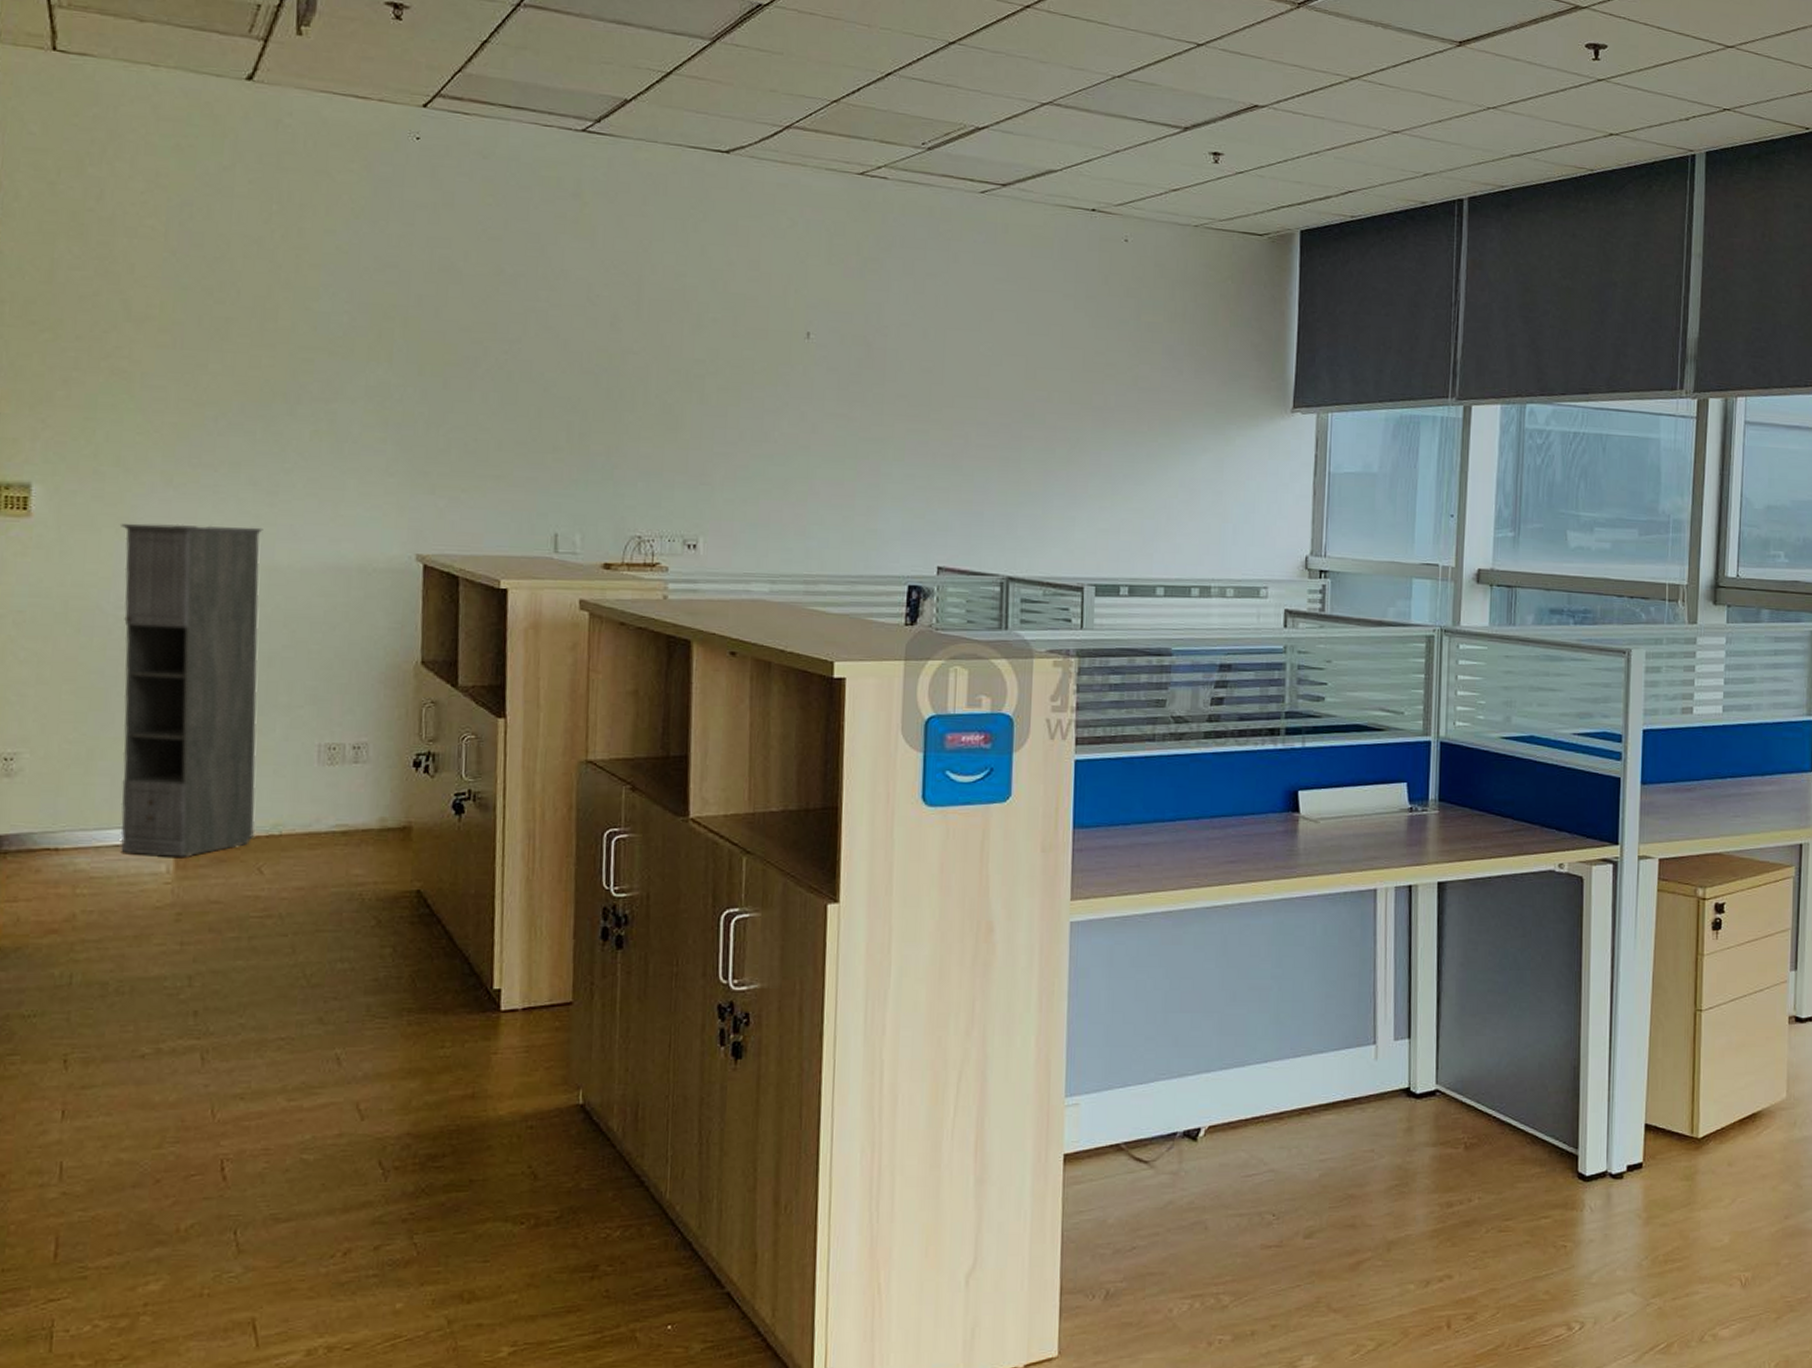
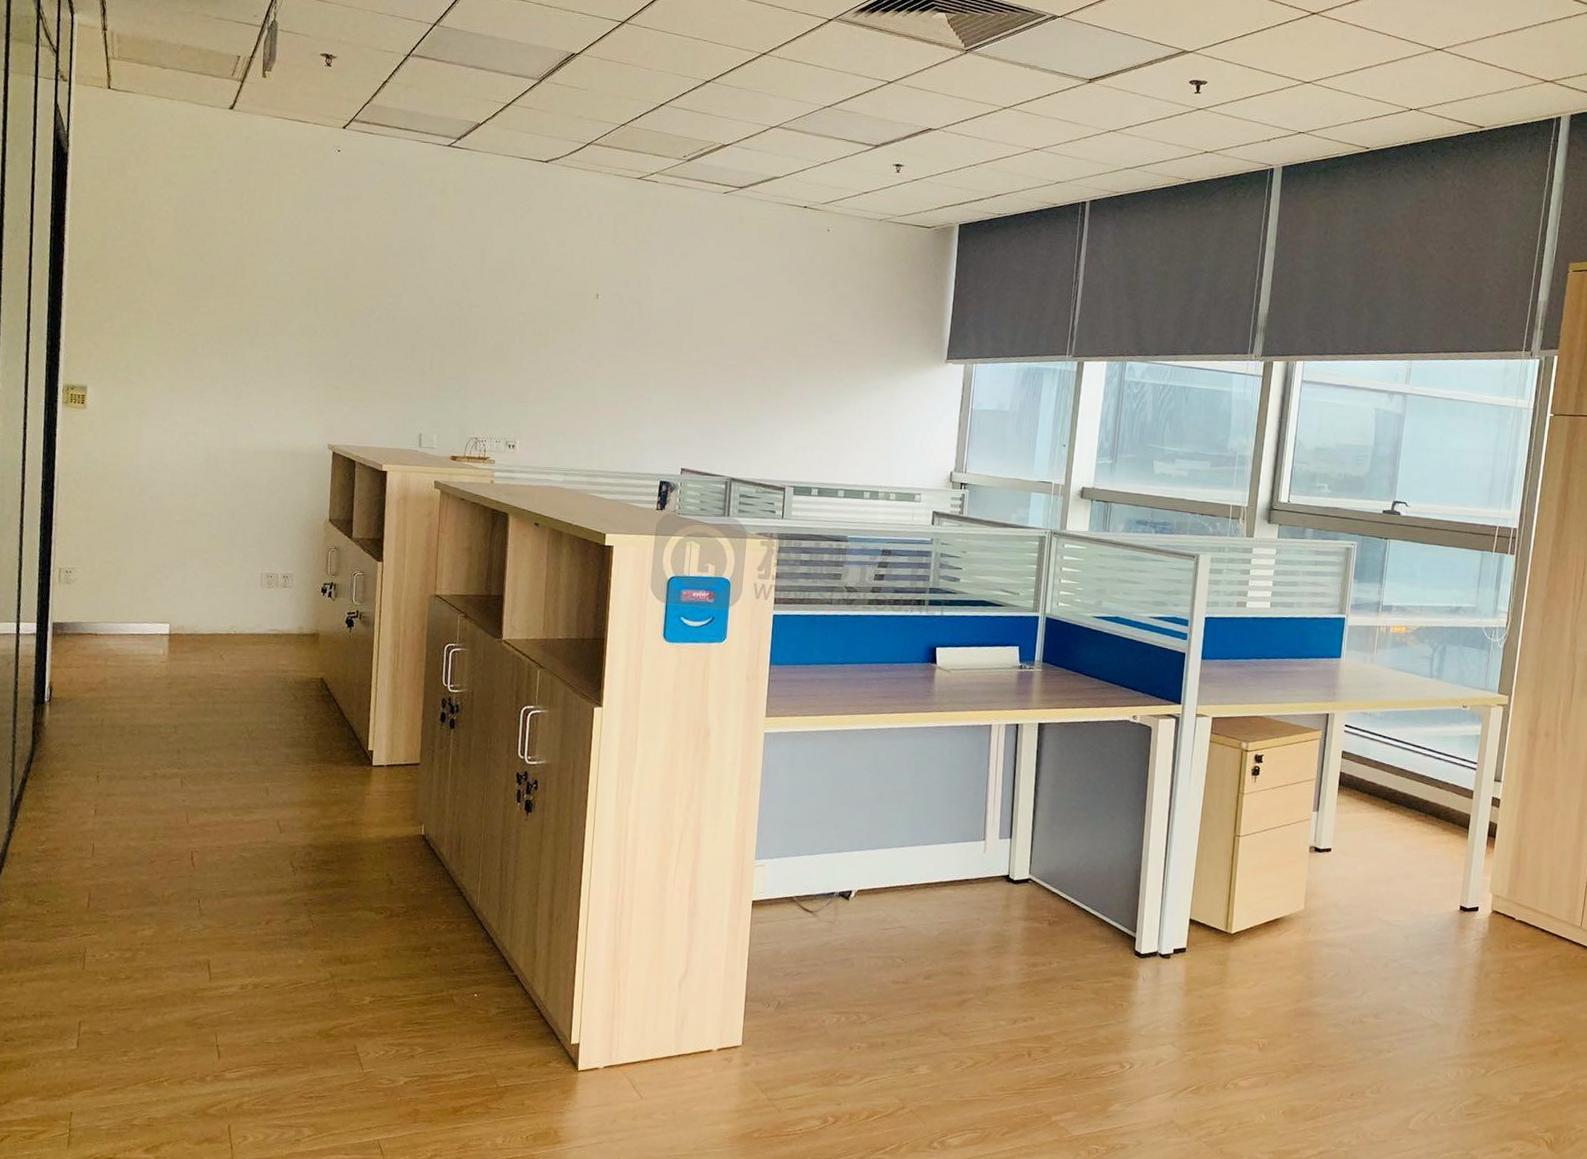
storage cabinet: present [120,523,263,857] -> none [135,415,231,645]

